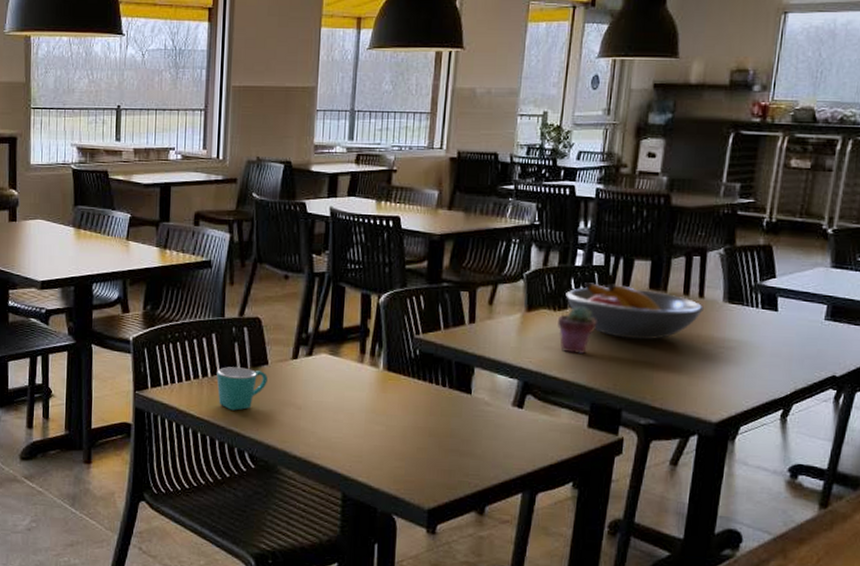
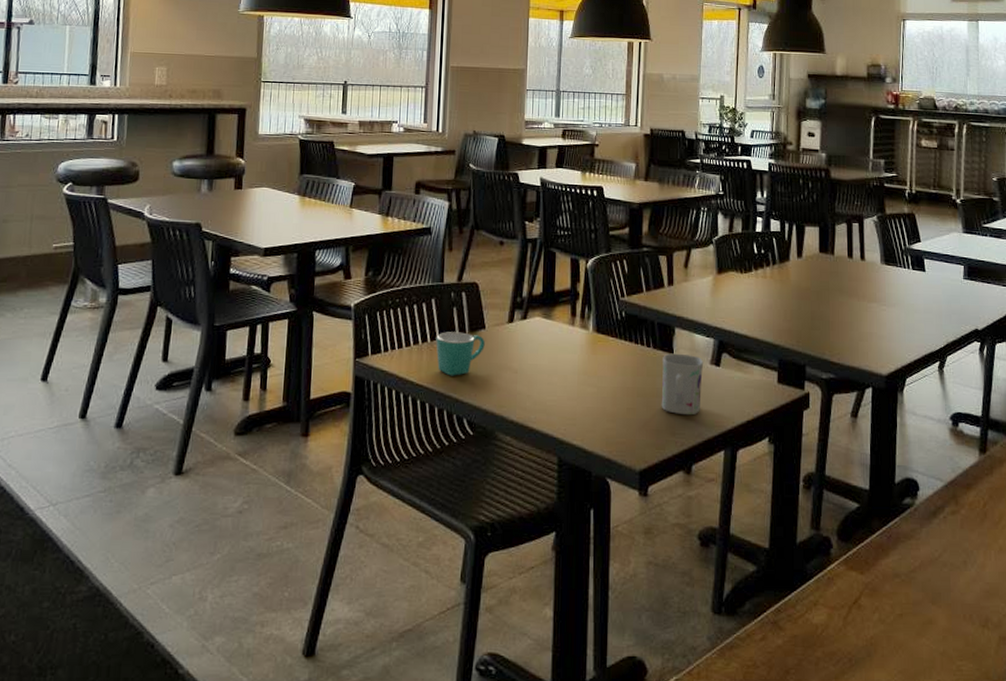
mug: none [455,393,505,457] -> present [661,353,704,416]
potted succulent: present [558,305,597,354] -> none [745,268,778,313]
fruit bowl: present [565,282,705,340] -> none [750,247,867,299]

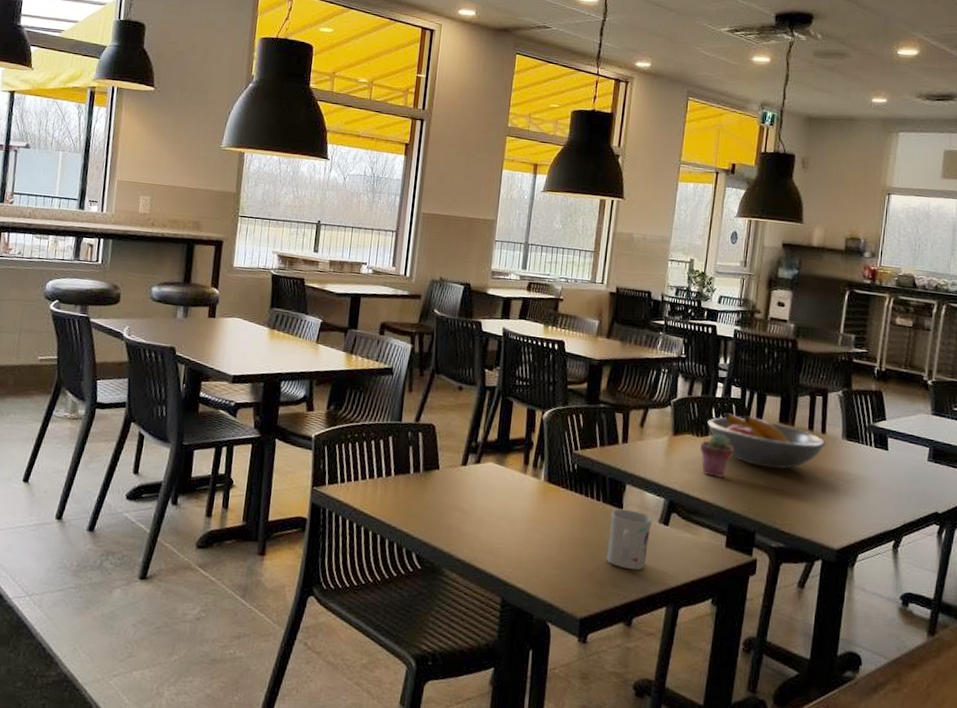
mug: present [436,332,485,376] -> none [390,469,438,512]
potted succulent: none [745,268,778,313] -> present [700,433,735,478]
fruit bowl: none [750,247,867,299] -> present [707,413,827,469]

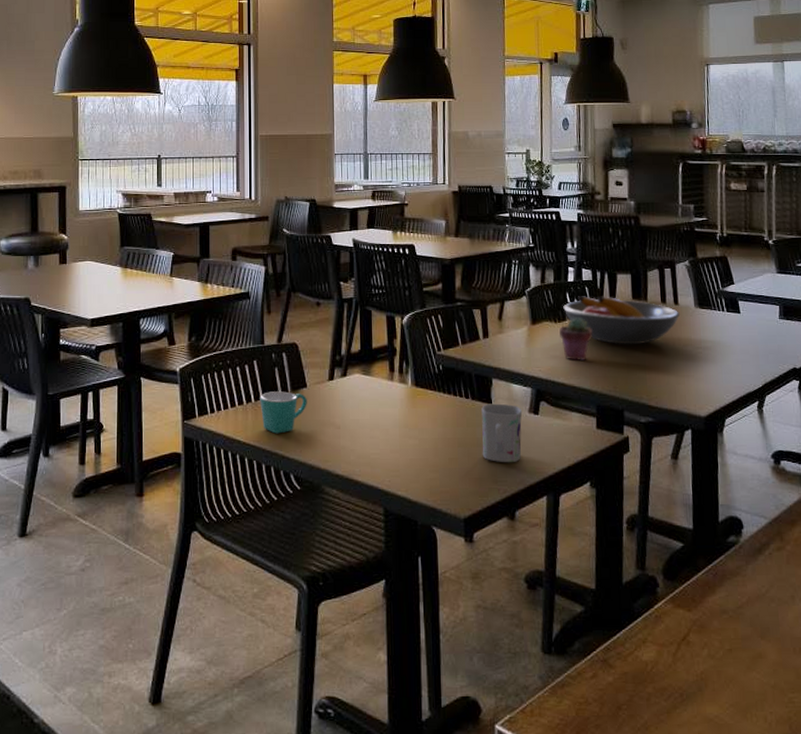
mug: none [390,469,438,512] -> present [260,391,307,434]

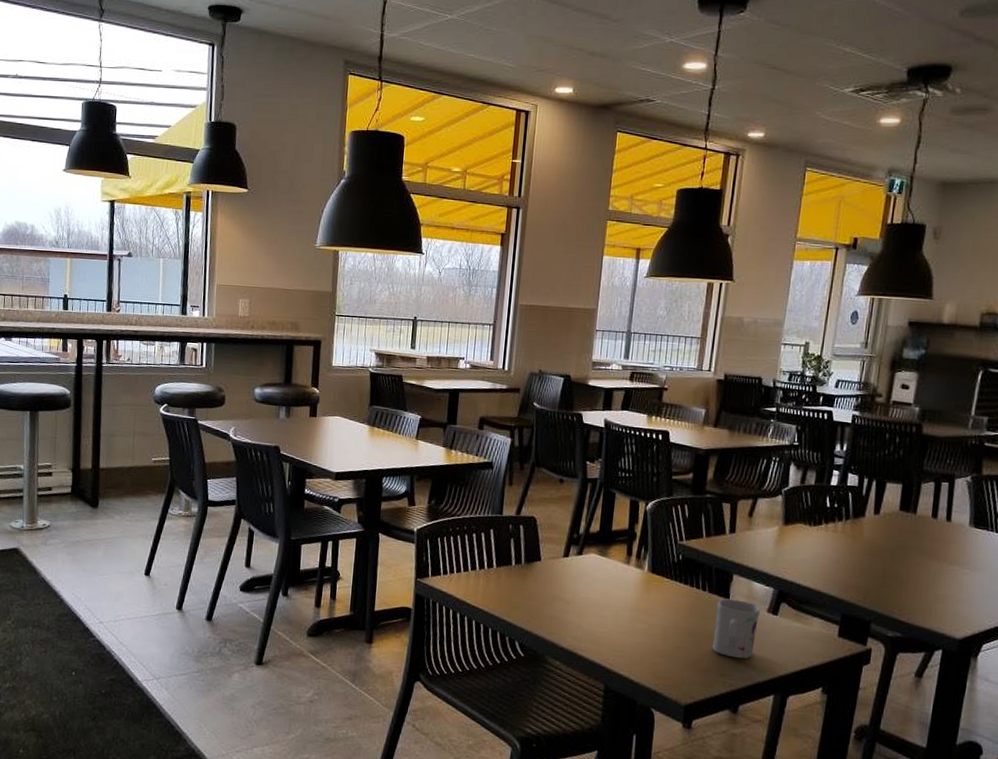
mug: present [260,391,307,434] -> none [492,561,540,602]
potted succulent: present [559,317,593,361] -> none [813,522,850,567]
fruit bowl: present [563,296,681,345] -> none [821,501,952,558]

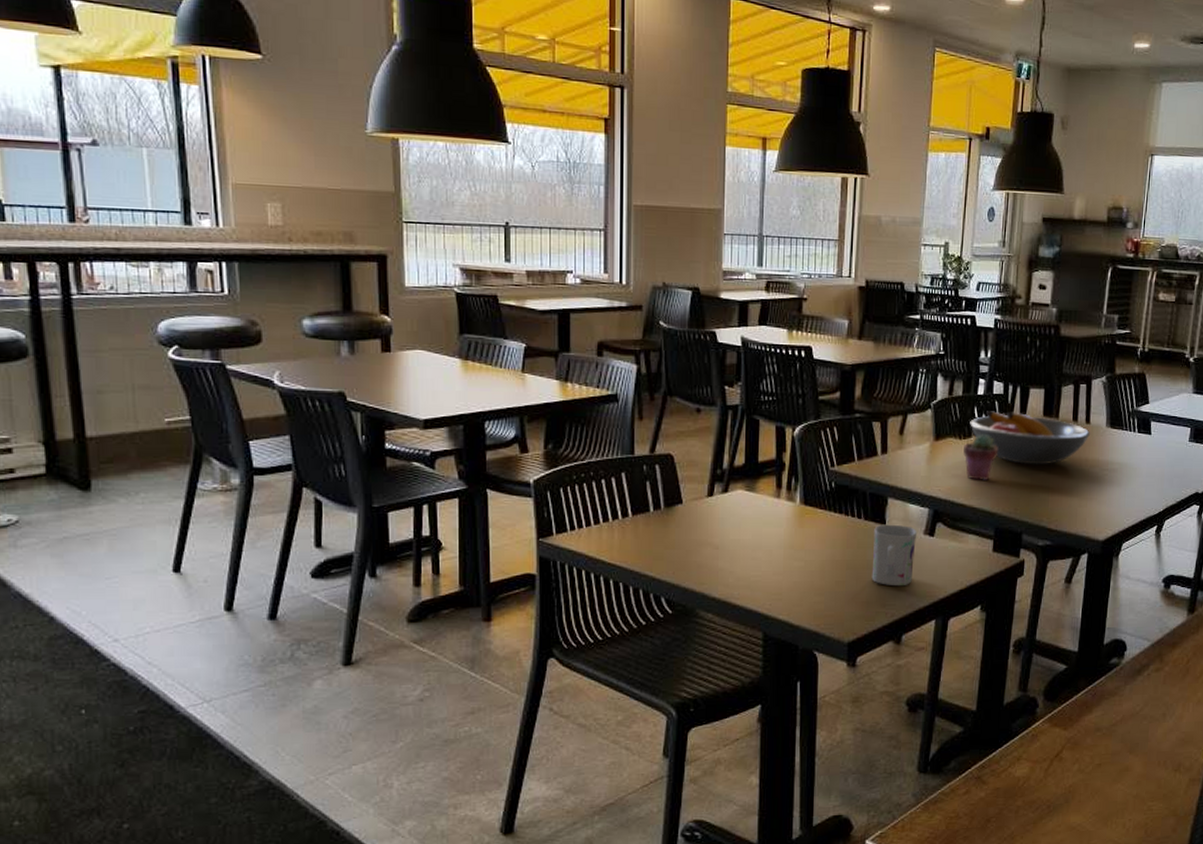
potted succulent: none [813,522,850,567] -> present [963,433,999,480]
fruit bowl: none [821,501,952,558] -> present [970,411,1091,465]

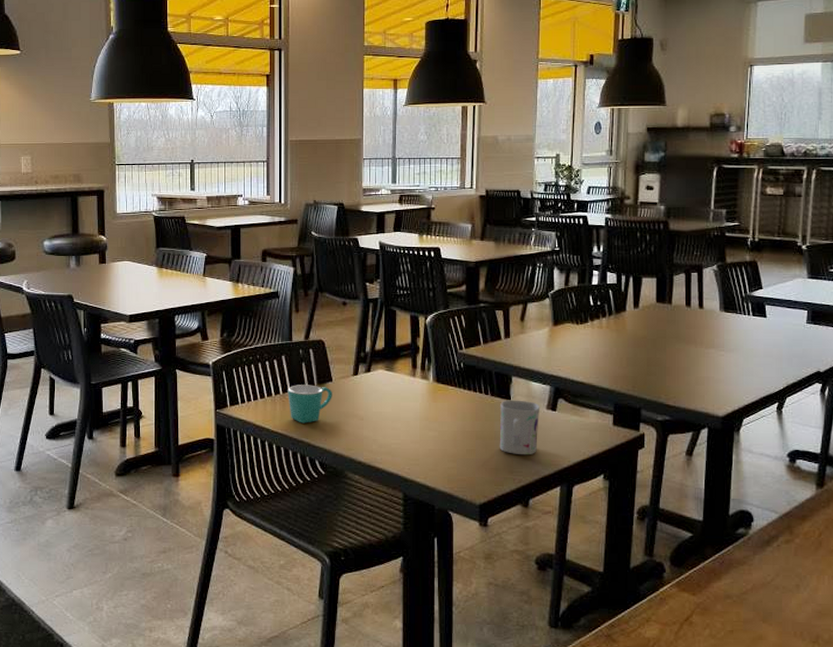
mug: none [628,508,682,554] -> present [287,385,332,423]
potted succulent: present [963,433,999,480] -> none [581,319,614,361]
fruit bowl: present [970,411,1091,465] -> none [586,299,705,347]

